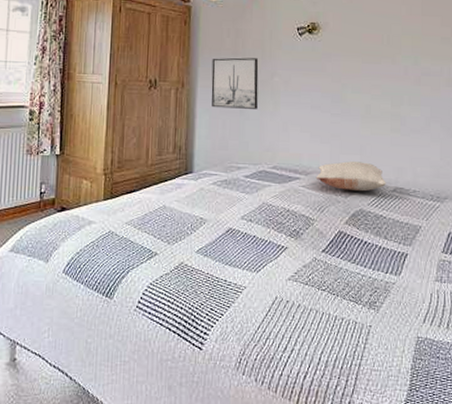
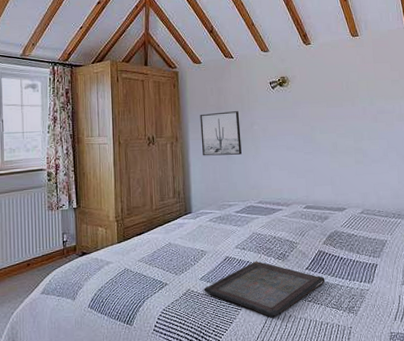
serving tray: none [200,236,344,304] -> present [204,261,325,317]
pillow: present [315,161,386,192] -> none [295,191,355,216]

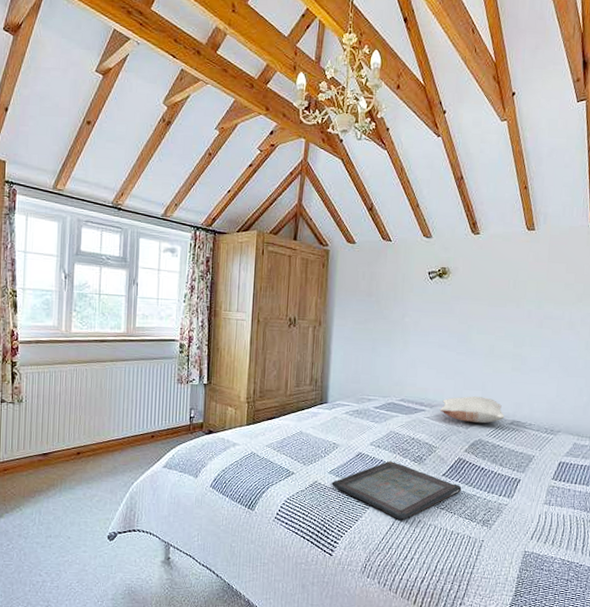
wall art: present [200,111,242,156] -> none [346,299,391,347]
pillow: none [295,191,355,216] -> present [439,396,504,424]

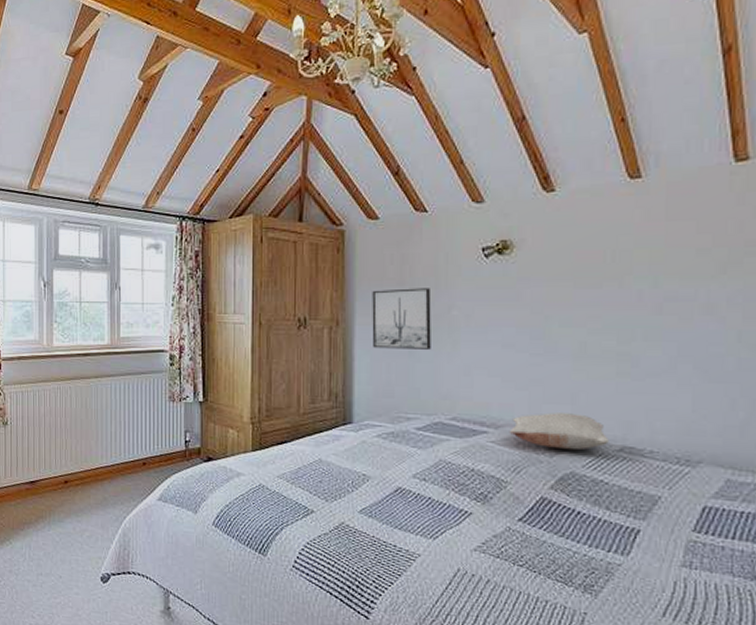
serving tray: present [332,460,462,520] -> none [363,498,549,578]
wall art: none [346,299,391,347] -> present [372,288,431,350]

